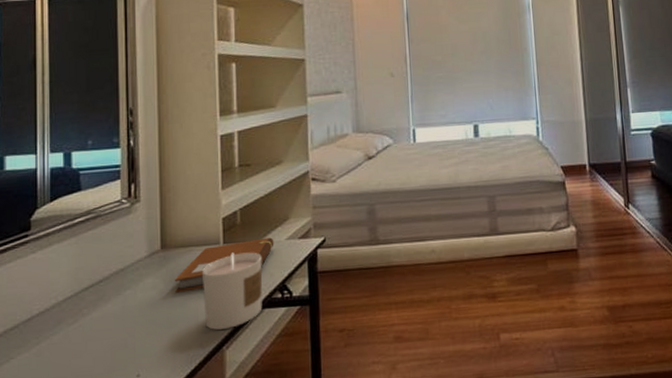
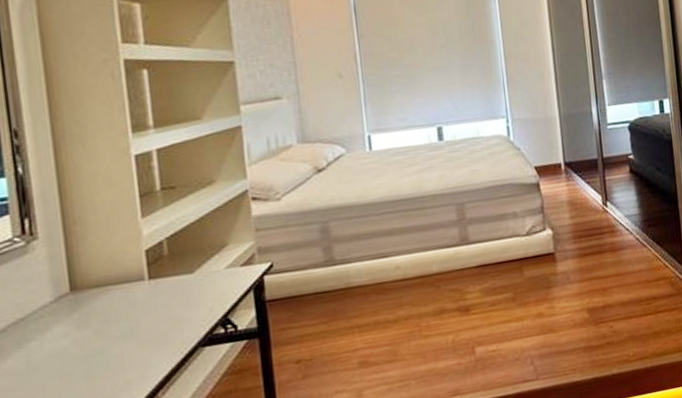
notebook: present [174,237,274,293] -> none [90,267,212,340]
candle: present [202,252,263,330] -> none [125,286,203,376]

